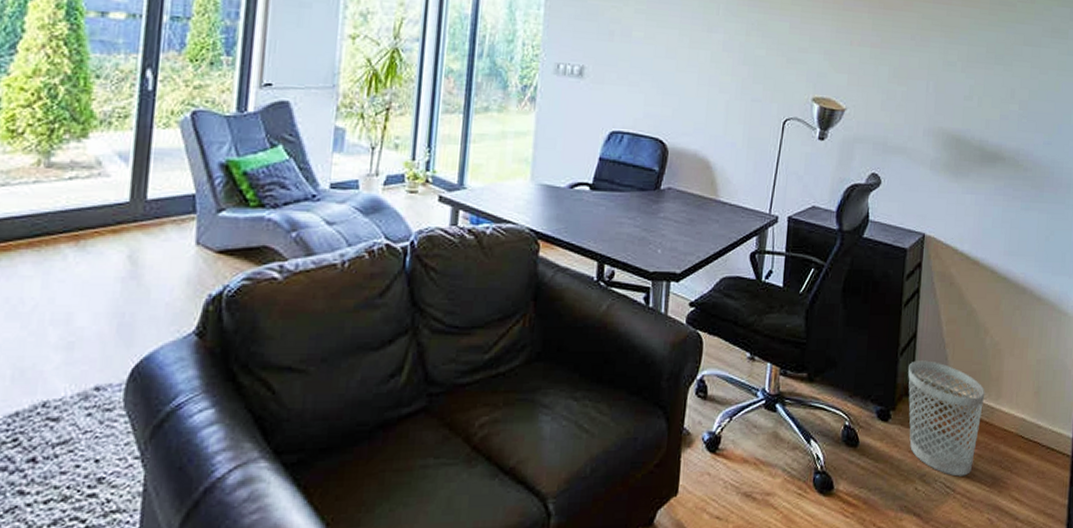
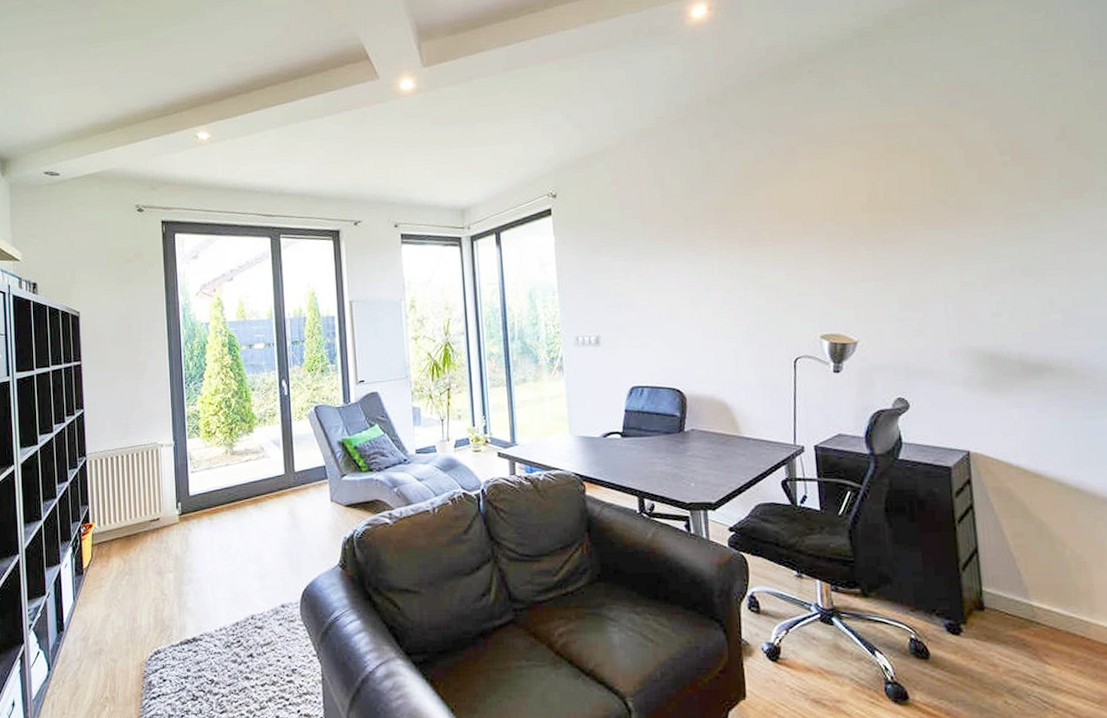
wastebasket: present [908,360,985,477] -> none [974,575,1075,692]

